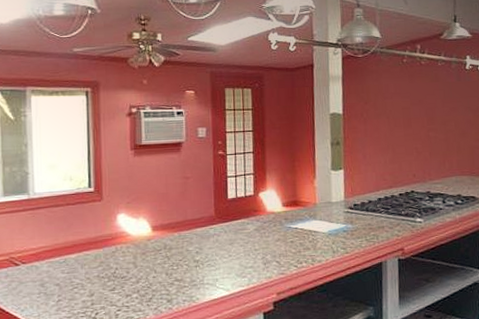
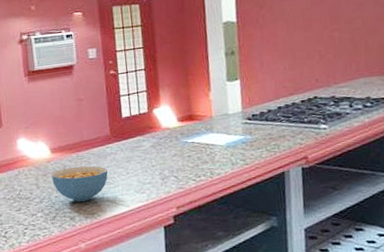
cereal bowl: none [151,246,210,284] -> present [52,166,108,202]

